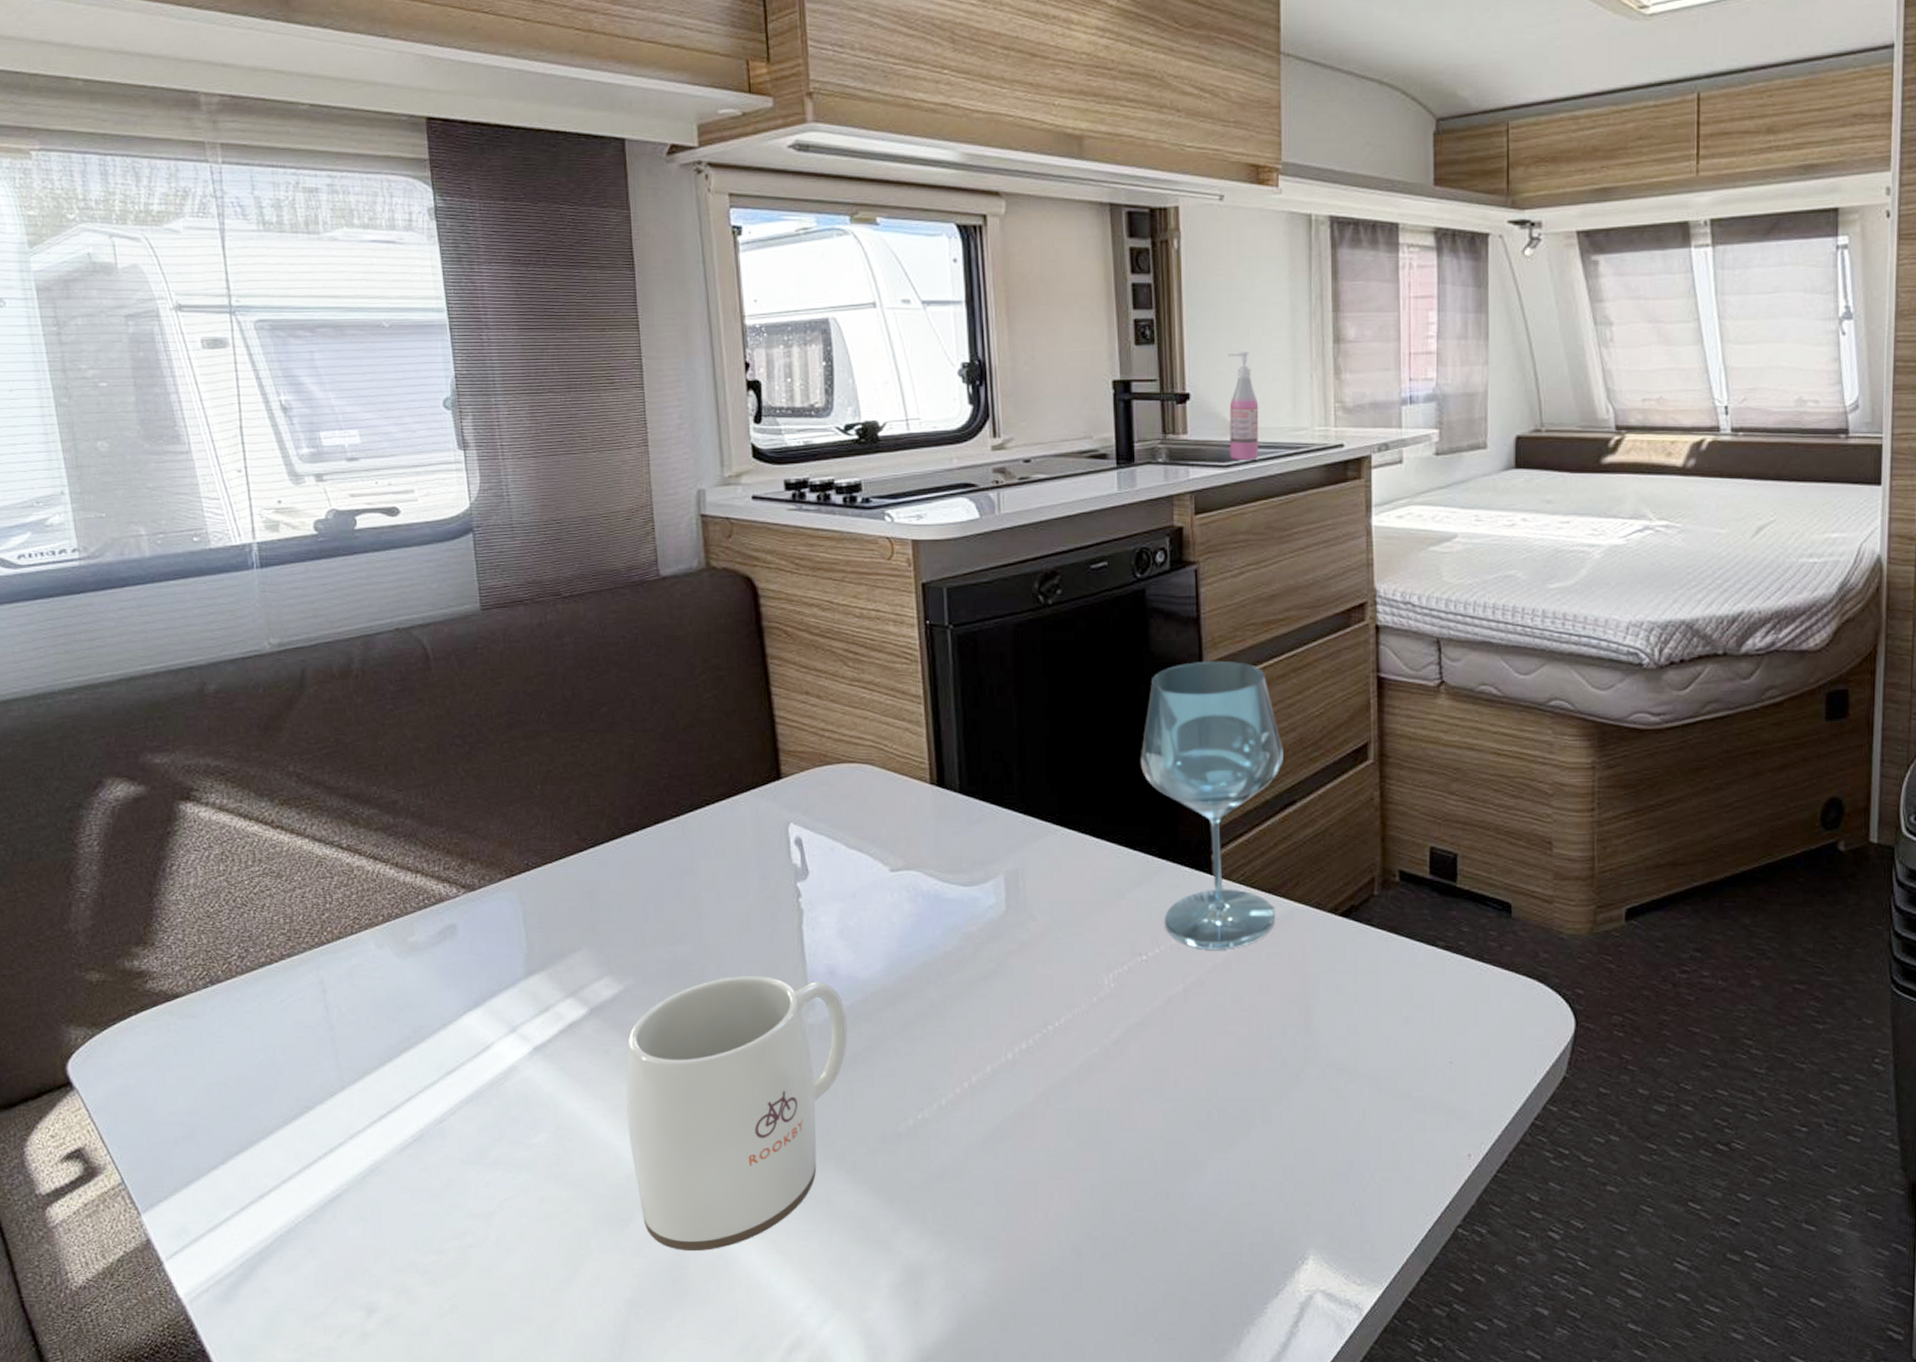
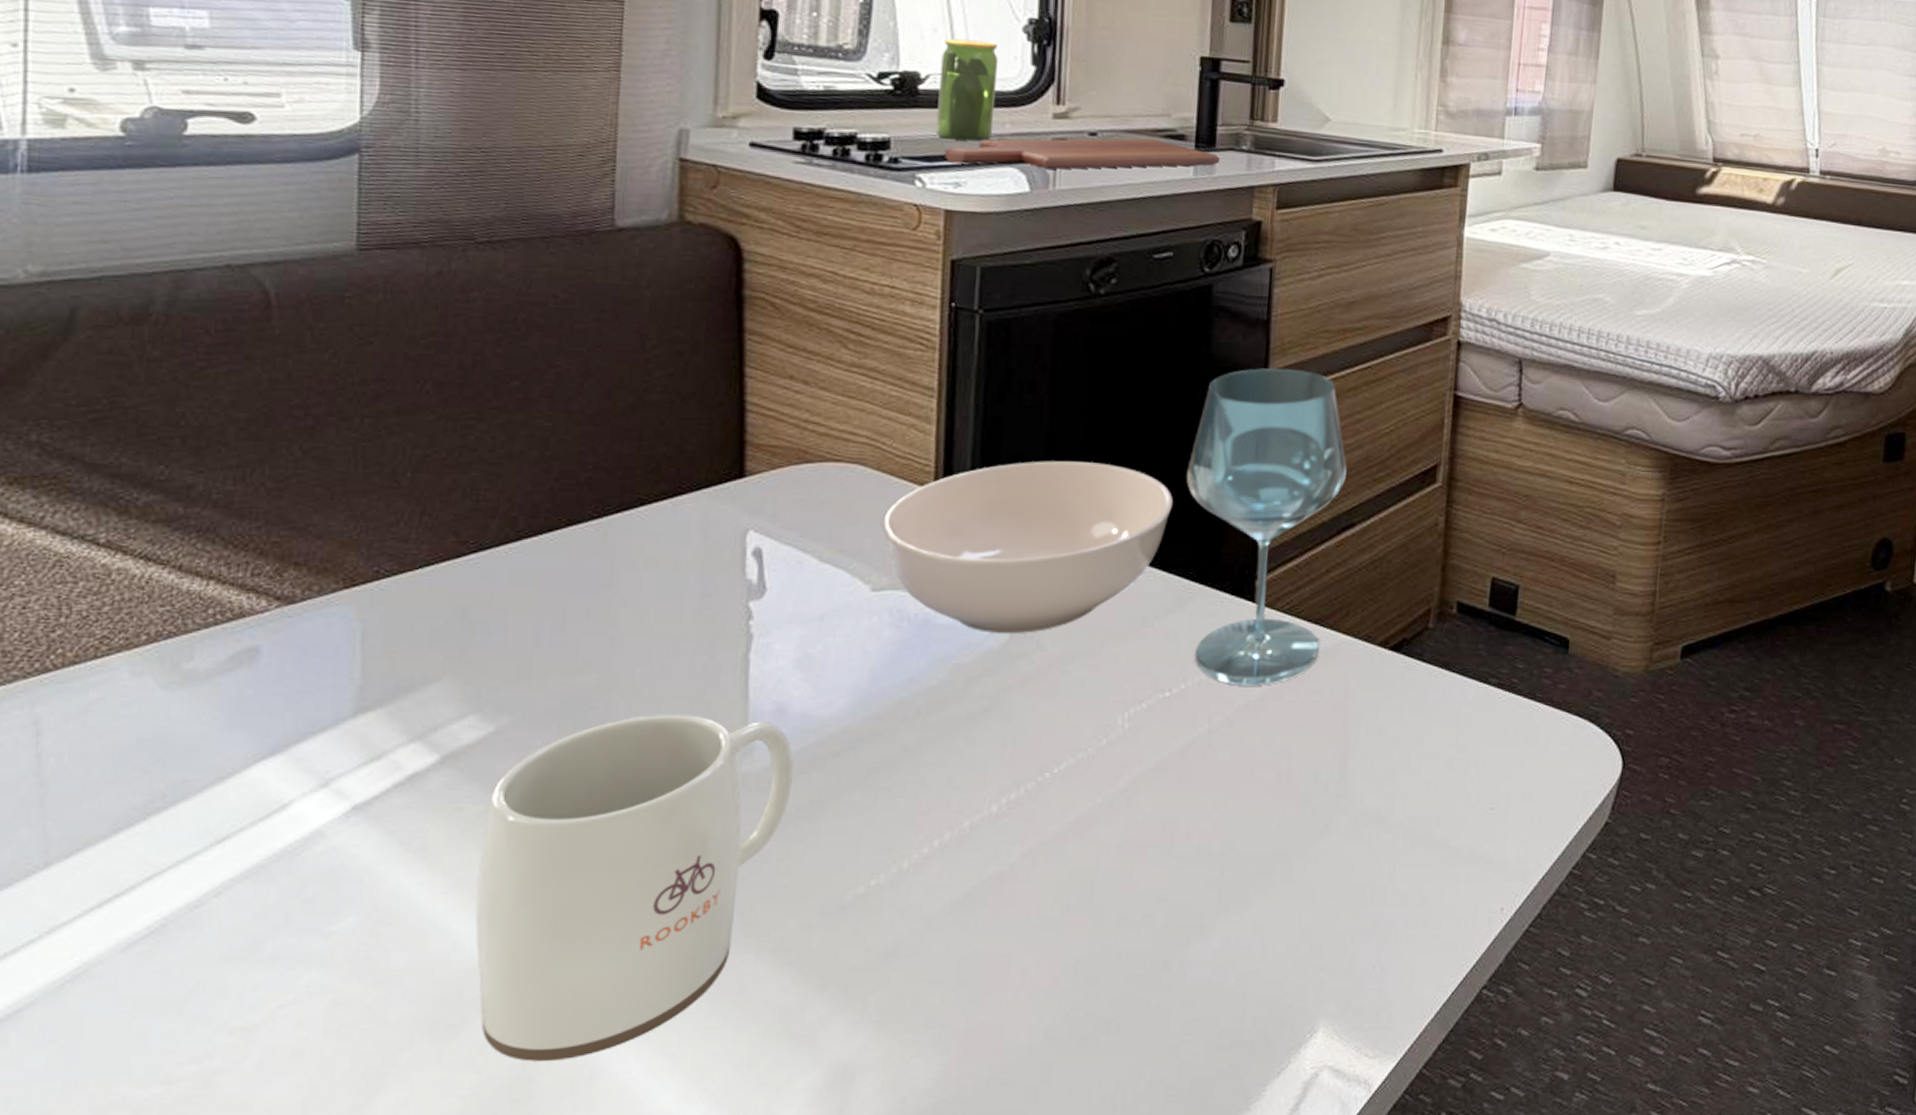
bowl: none [892,754,1131,907] -> present [881,460,1173,634]
jar: none [894,387,943,477] -> present [935,38,999,141]
cutting board: none [905,461,1140,498] -> present [944,138,1221,170]
soap dispenser: present [1228,352,1259,461] -> none [1321,42,1358,158]

